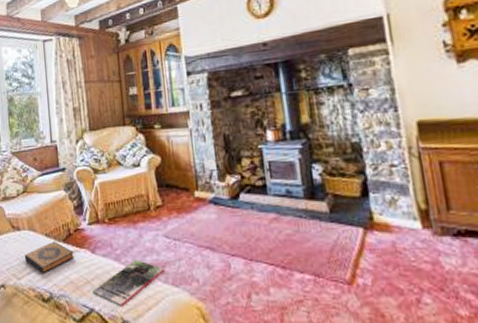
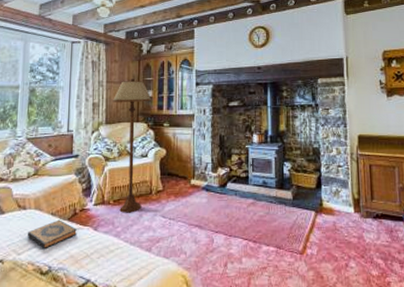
magazine: present [92,260,165,307] -> none [90,236,158,277]
floor lamp: none [93,75,140,233] -> present [112,78,152,213]

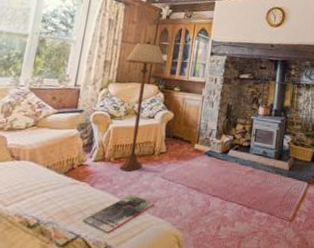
hardback book: present [27,219,77,248] -> none [17,173,72,201]
magazine: none [90,236,158,277] -> present [82,194,155,234]

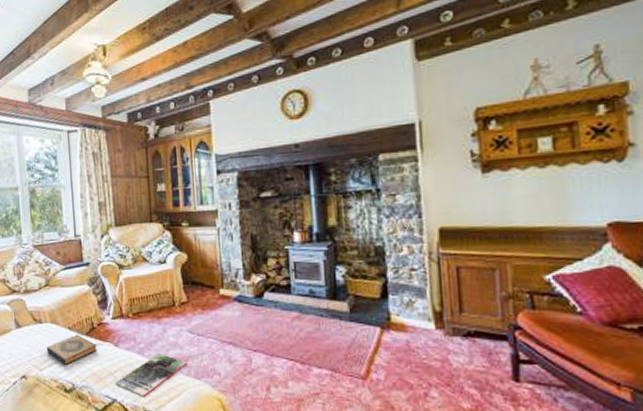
hardback book: none [17,173,72,201] -> present [46,334,97,365]
floor lamp: present [119,41,166,172] -> none [119,170,165,328]

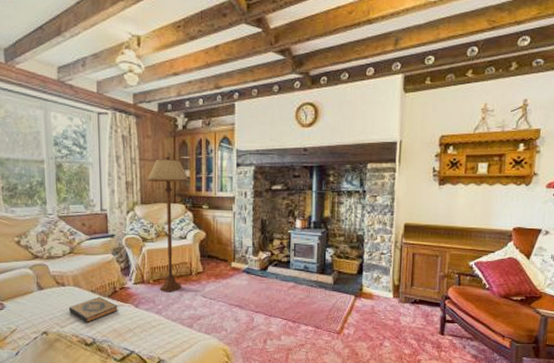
magazine: present [115,353,187,398] -> none [134,314,199,349]
floor lamp: none [119,170,165,328] -> present [146,156,189,292]

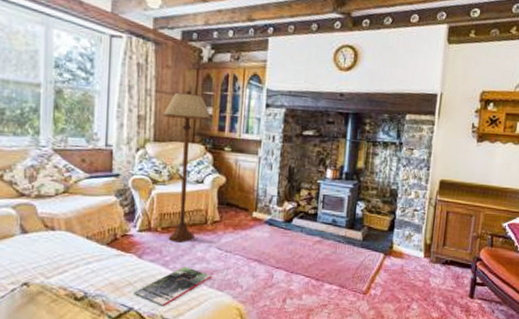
hardback book: present [68,296,118,322] -> none [57,244,118,273]
magazine: none [134,314,199,349] -> present [133,266,212,307]

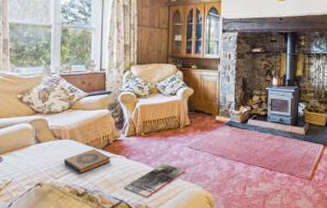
hardback book: none [57,244,118,273] -> present [63,149,110,174]
floor lamp: present [162,90,212,242] -> none [142,23,181,144]

